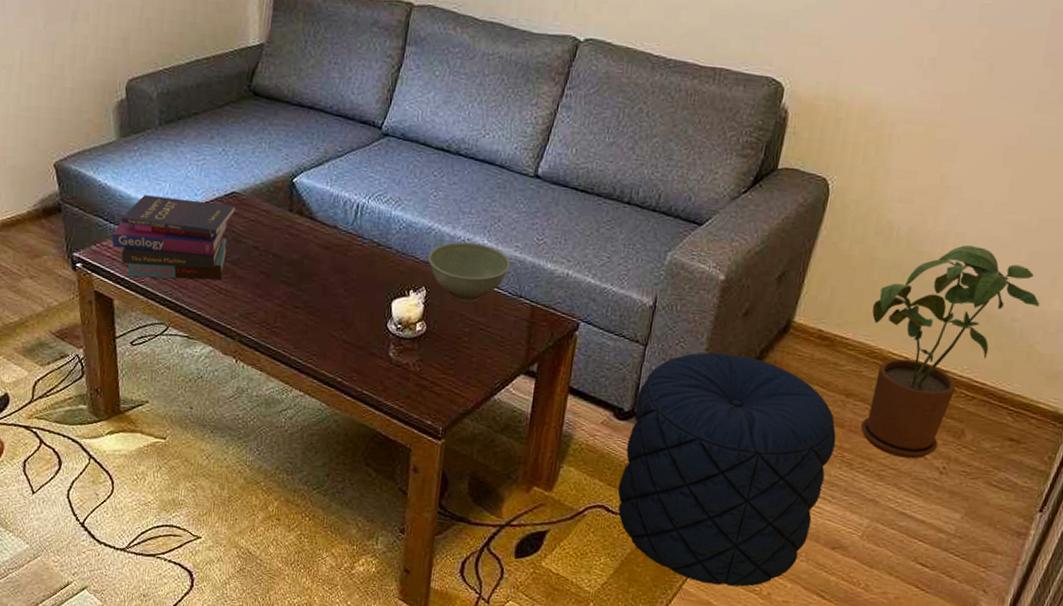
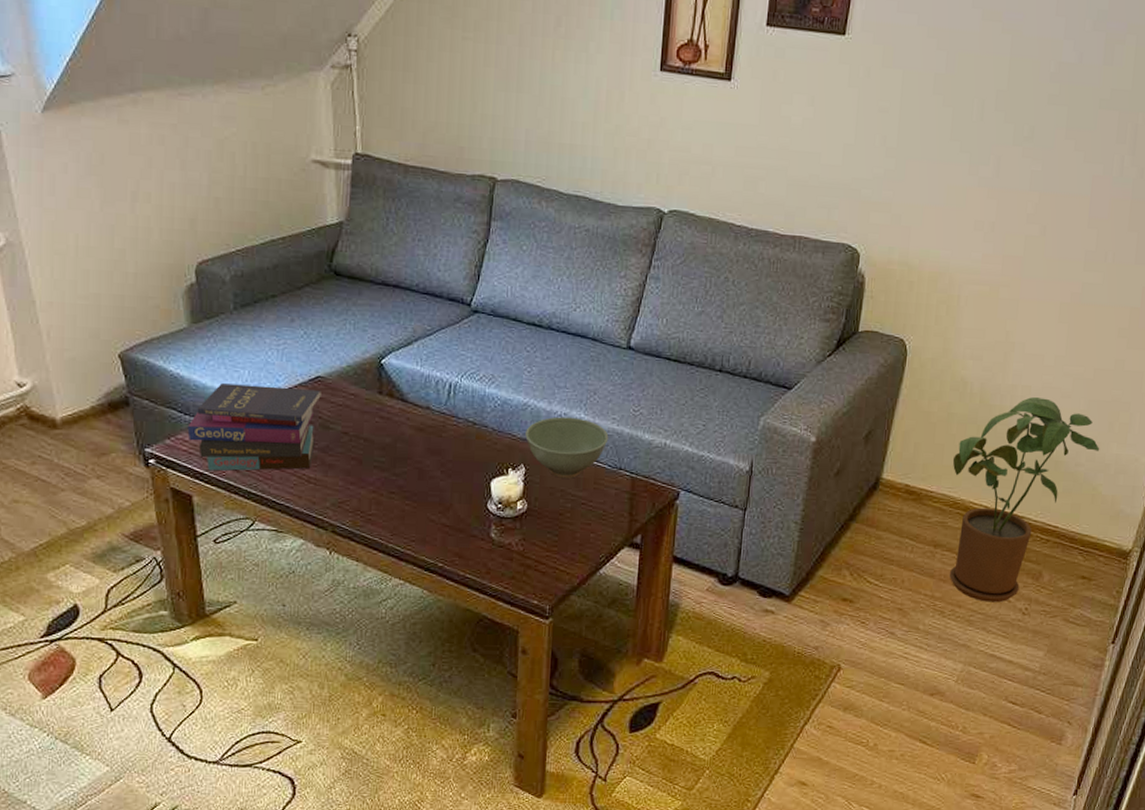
pouf: present [617,352,836,587] -> none [726,512,928,741]

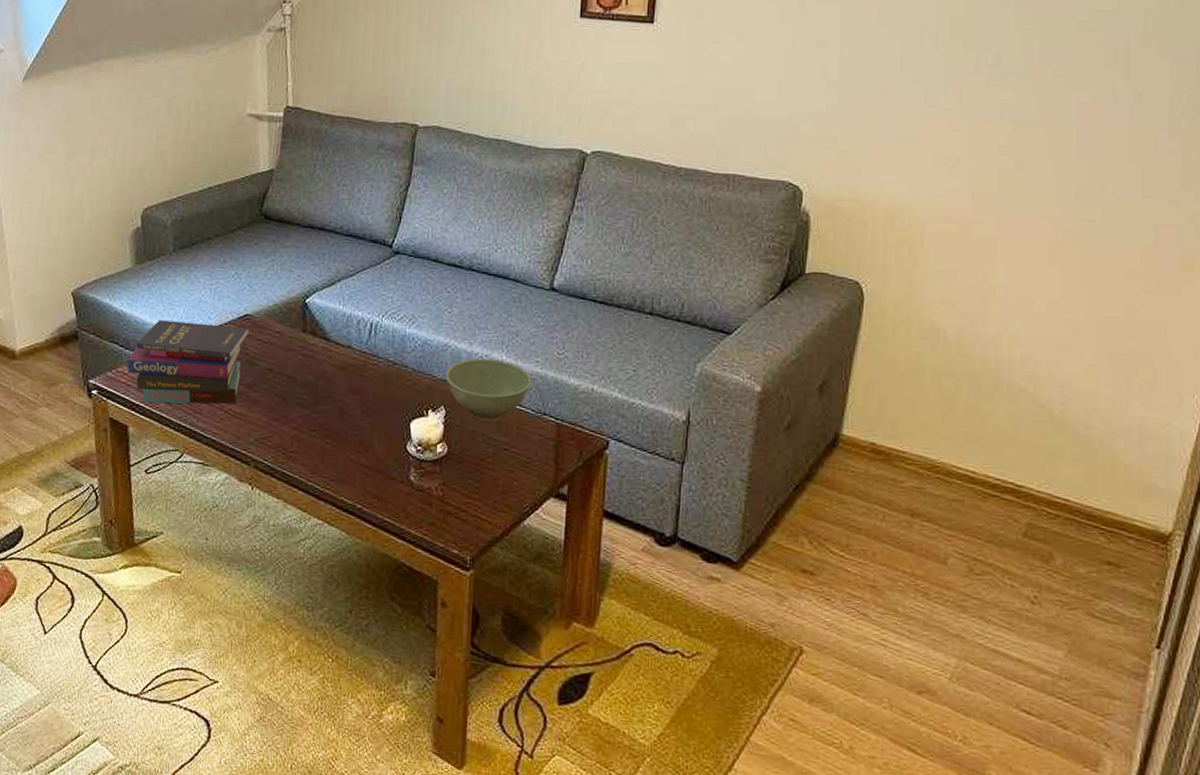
house plant: present [949,397,1100,603] -> none [927,347,1117,587]

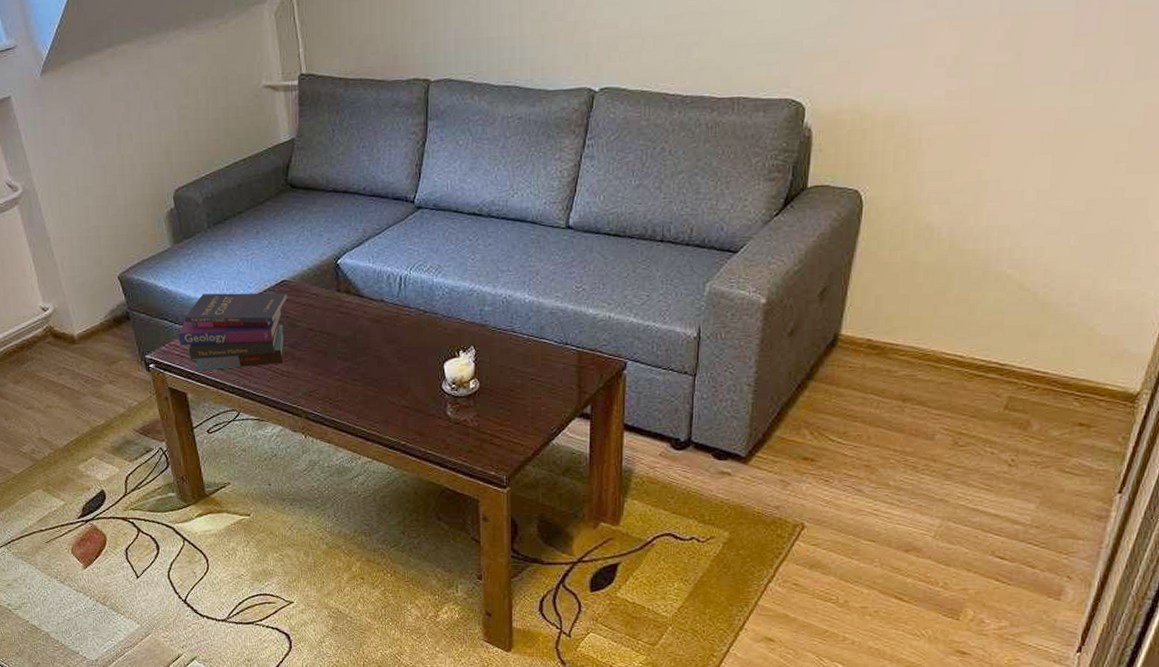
bowl: present [446,358,532,423] -> none [473,298,553,356]

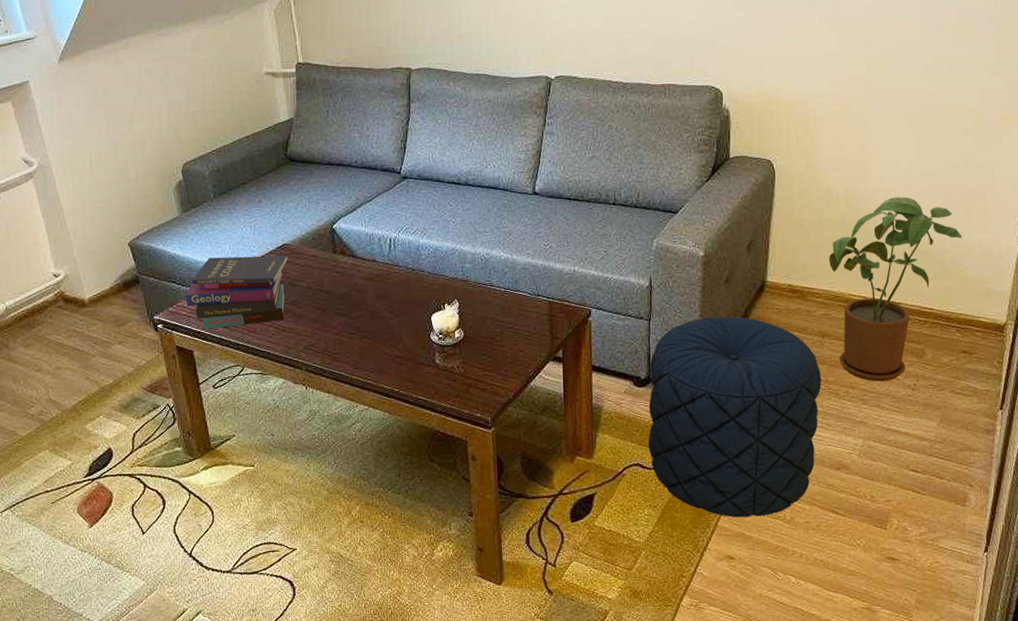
pouf: none [683,373,897,598] -> present [648,316,821,518]
house plant: none [920,237,1097,455] -> present [828,197,963,382]

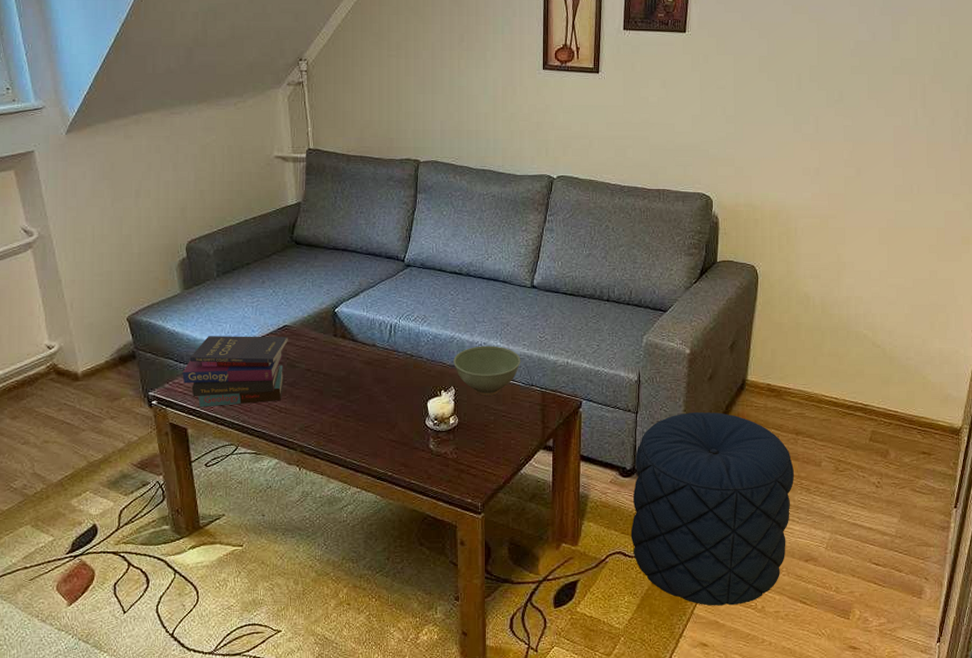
bowl: none [456,256,526,308] -> present [453,346,521,396]
house plant: present [828,197,963,382] -> none [804,306,925,479]

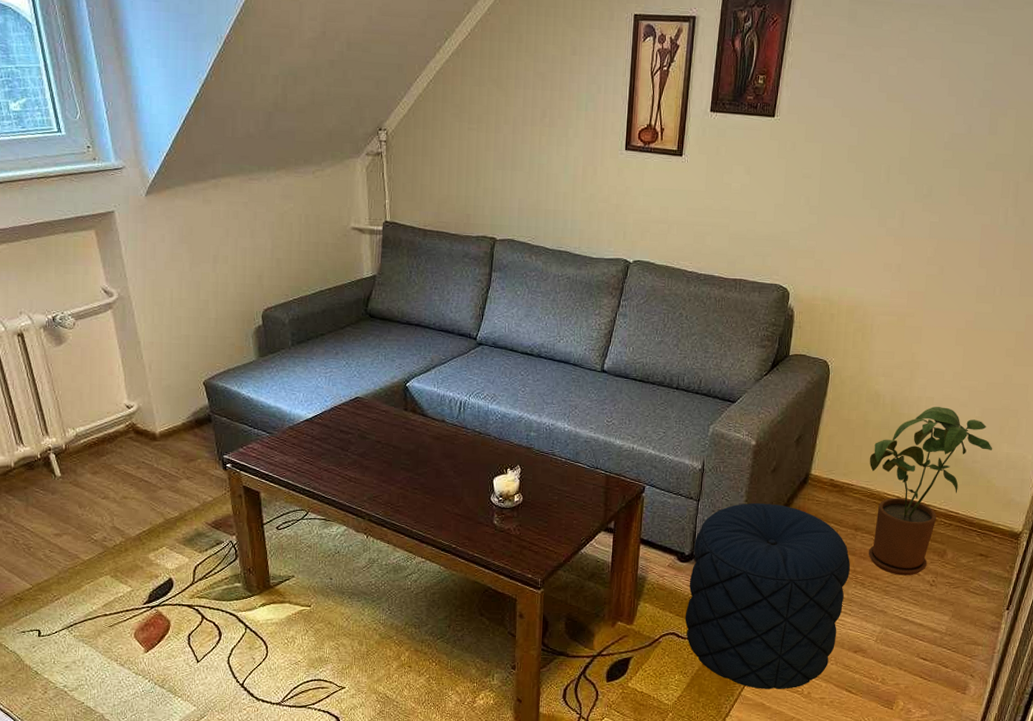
books: present [182,336,288,408] -> none [256,404,360,473]
bowl: present [453,346,521,396] -> none [521,427,587,476]
house plant: none [804,306,925,479] -> present [868,407,993,576]

